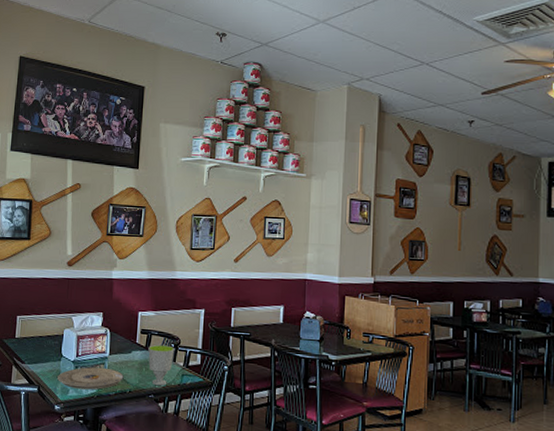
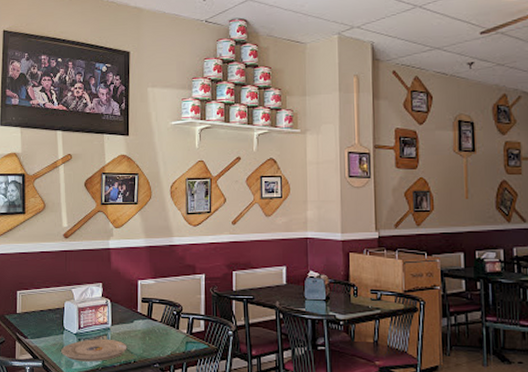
cup: present [148,344,175,386] -> none [150,312,178,355]

